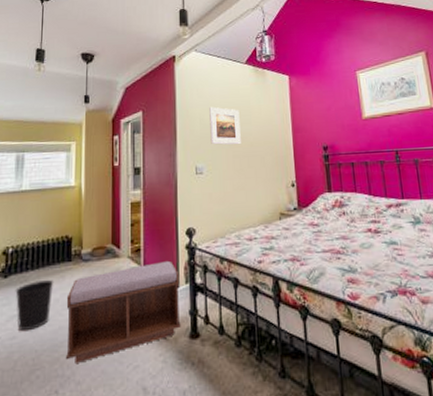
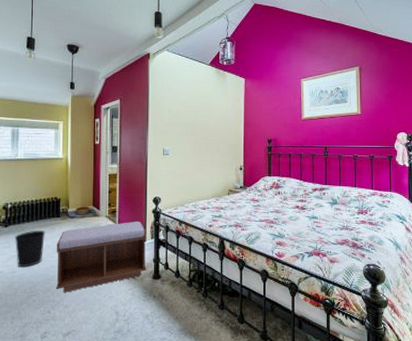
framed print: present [209,106,241,145] -> none [176,100,202,134]

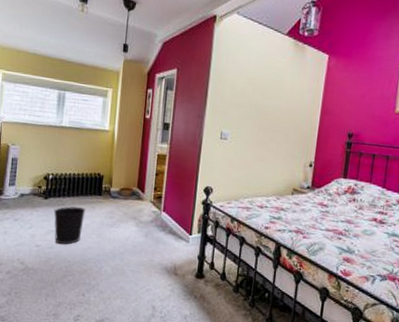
bench: present [56,221,147,292] -> none [92,210,194,278]

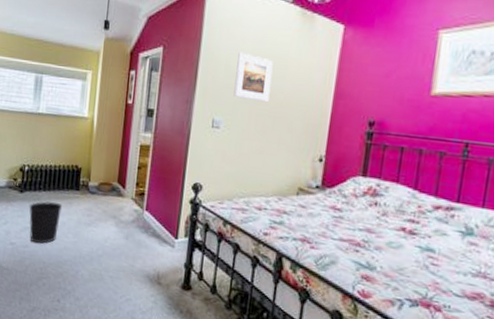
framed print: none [239,75,272,118] -> present [233,52,274,103]

